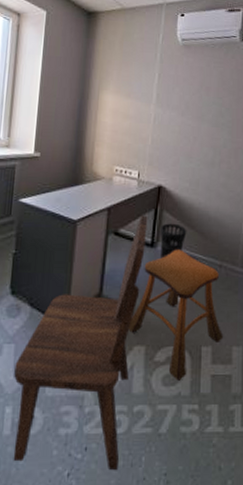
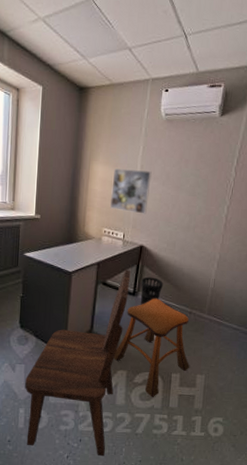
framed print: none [123,98,169,149] -> present [110,168,152,214]

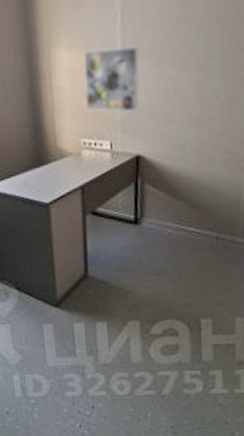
dining chair: present [25,269,131,457] -> none [14,191,129,424]
stool: present [113,298,189,397] -> none [120,224,223,350]
wastebasket: present [141,277,164,305] -> none [144,196,175,235]

